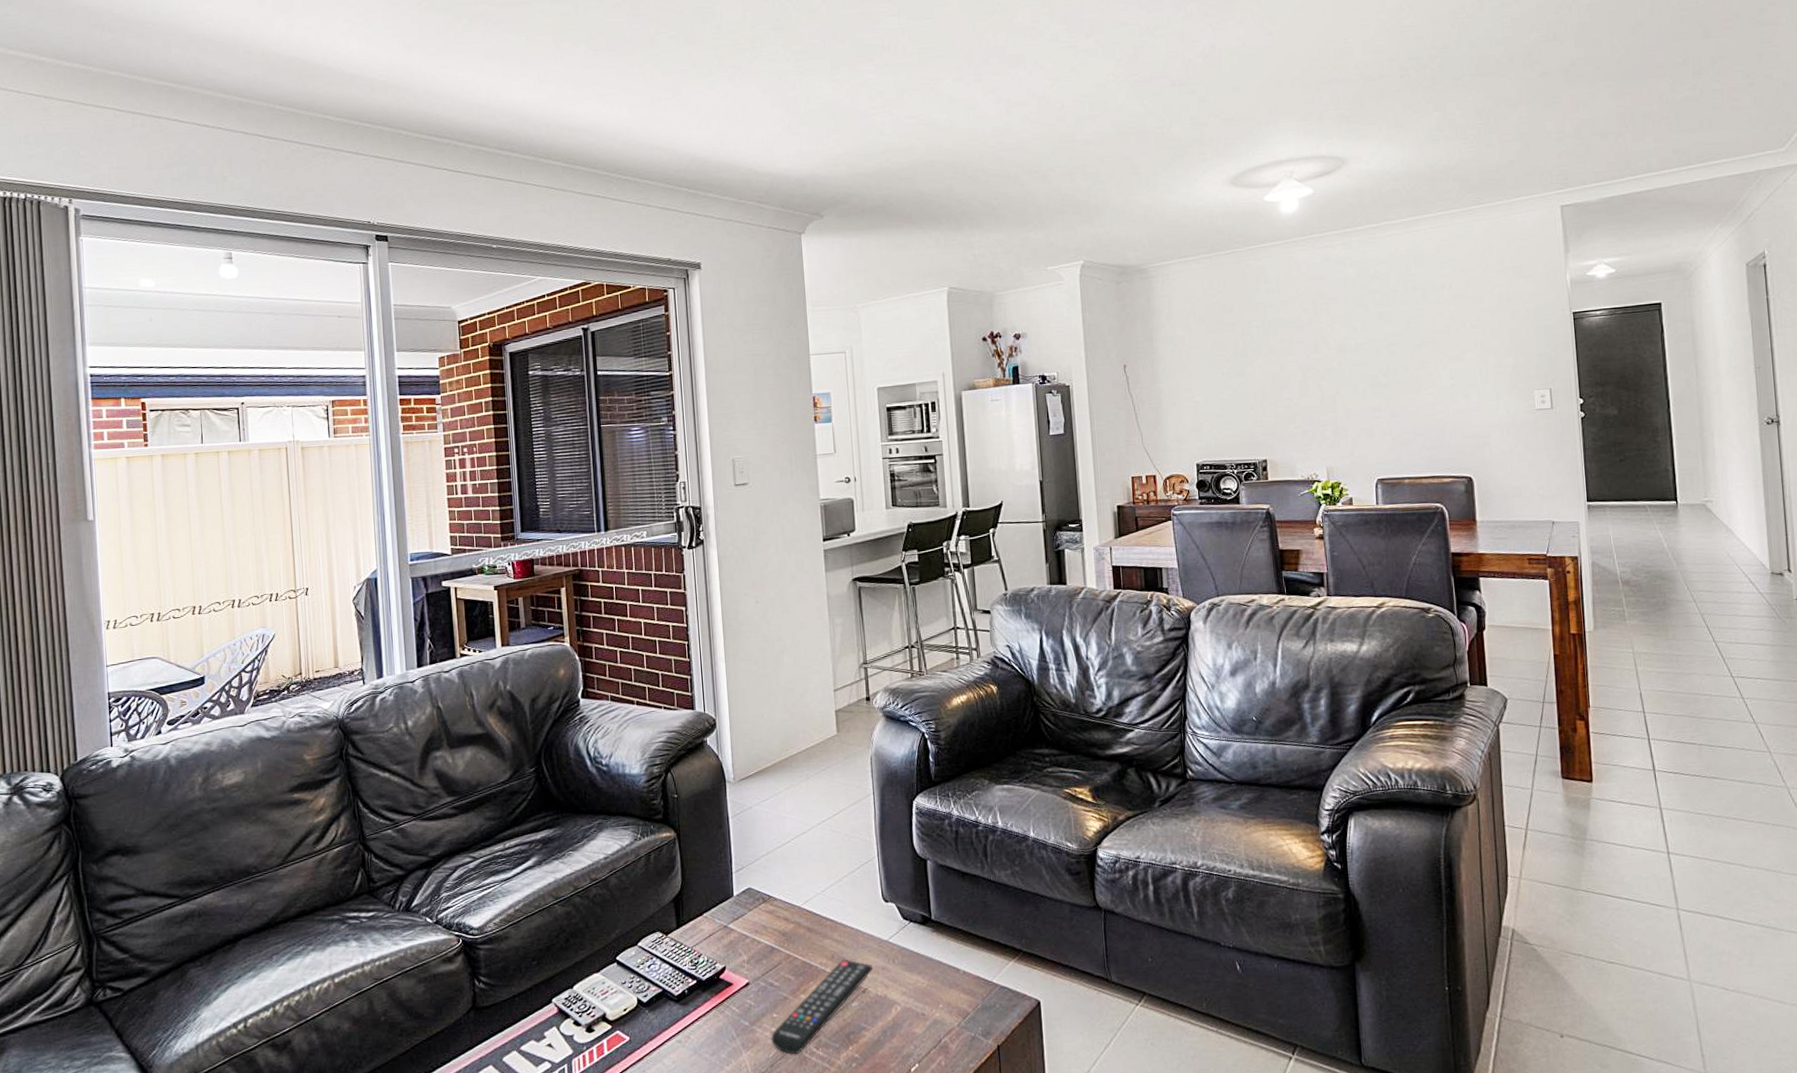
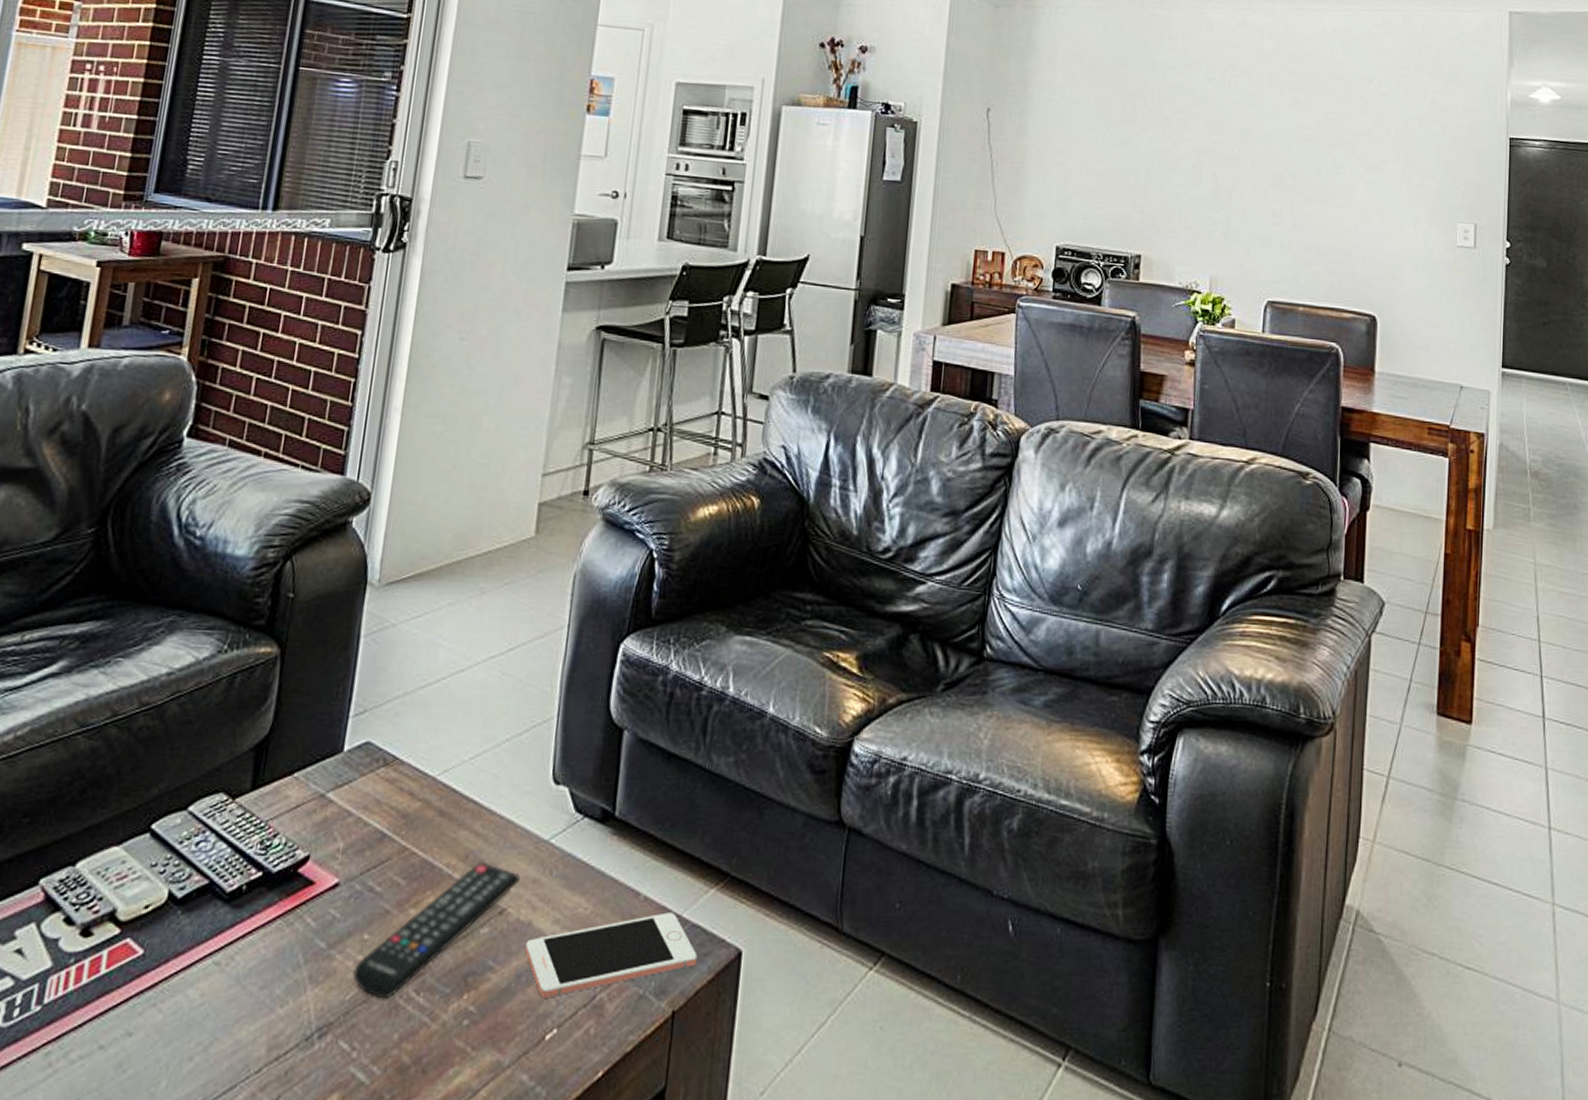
cell phone: none [885,980,1009,1045] -> present [525,912,698,998]

